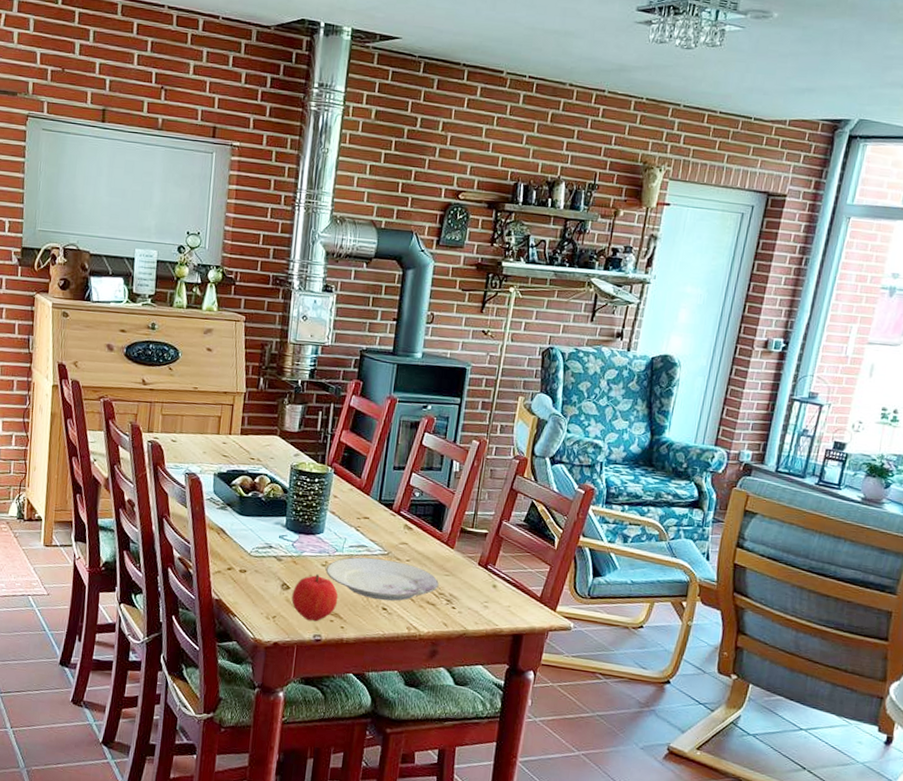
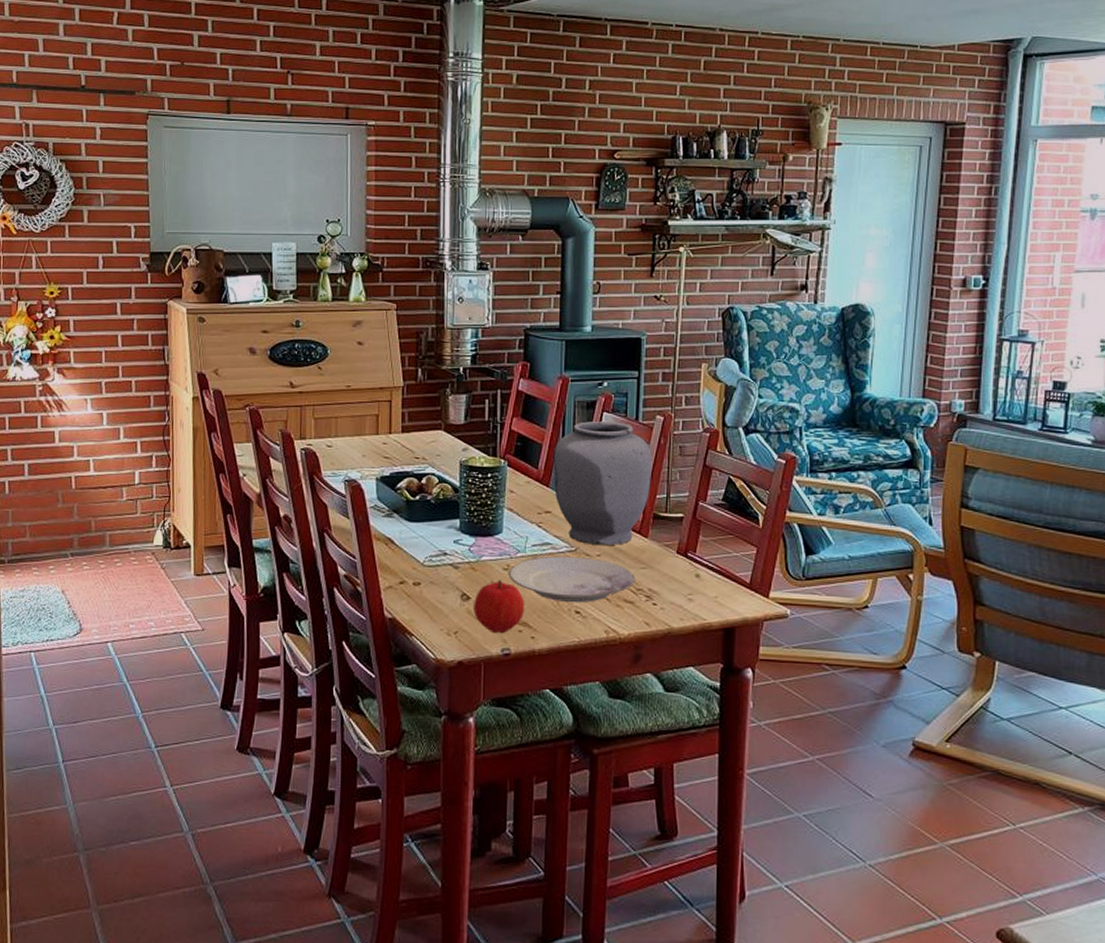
vase: none [374,439,465,553] -> present [553,421,652,546]

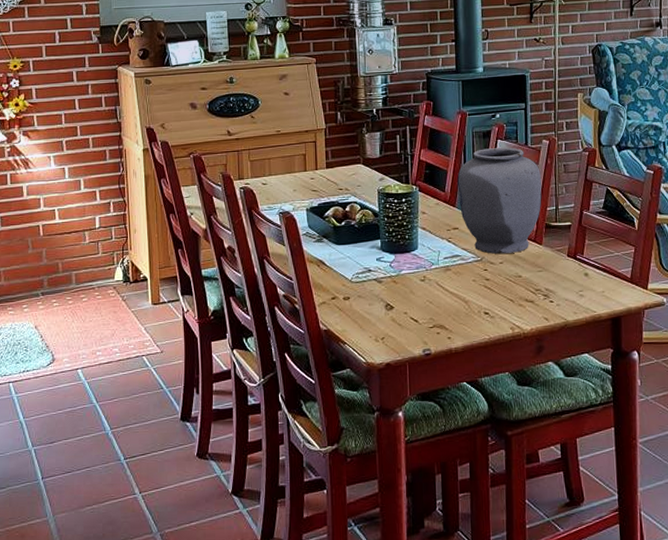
fruit: present [474,580,525,634] -> none [397,290,441,337]
plate: present [508,556,635,603] -> none [425,265,534,306]

